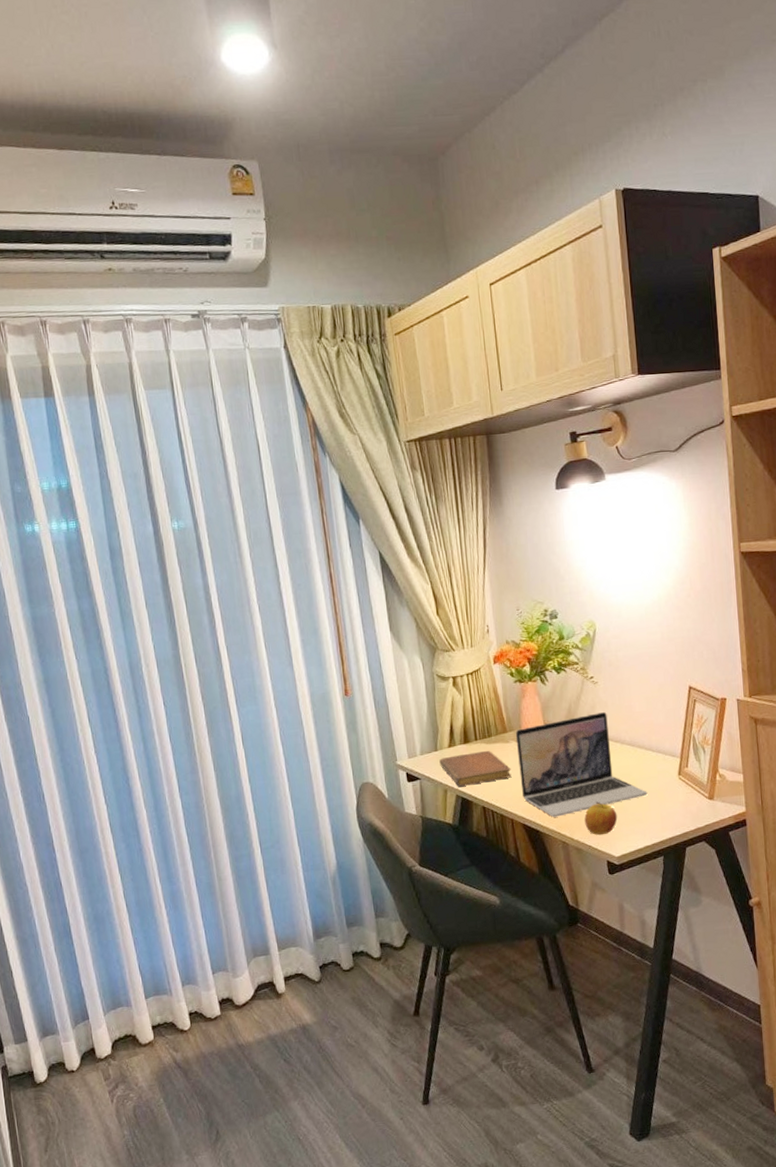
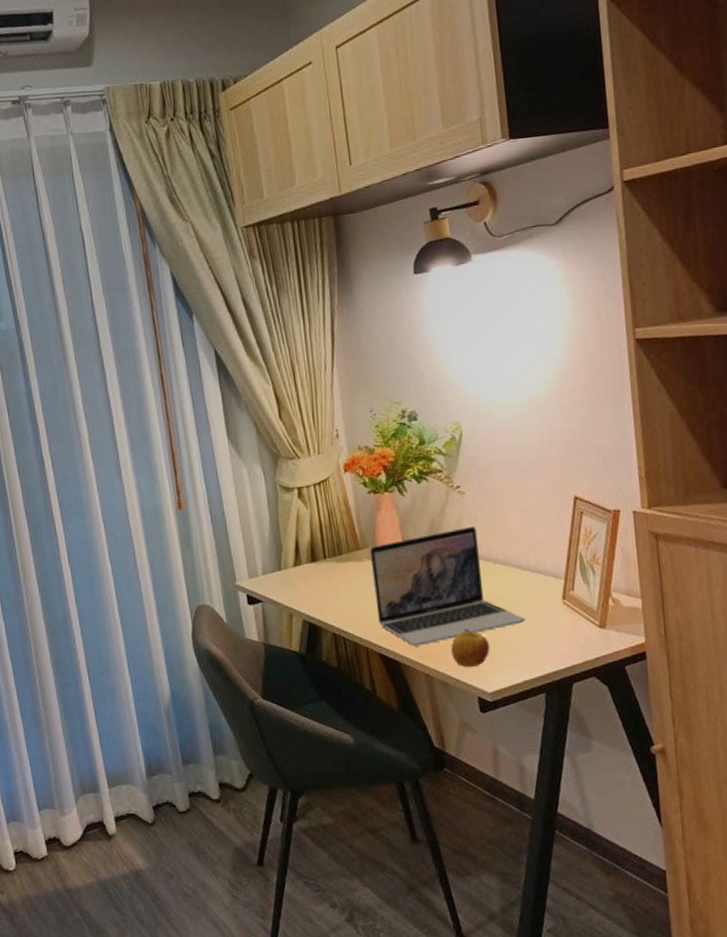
notebook: present [439,750,512,786] -> none [283,569,366,610]

